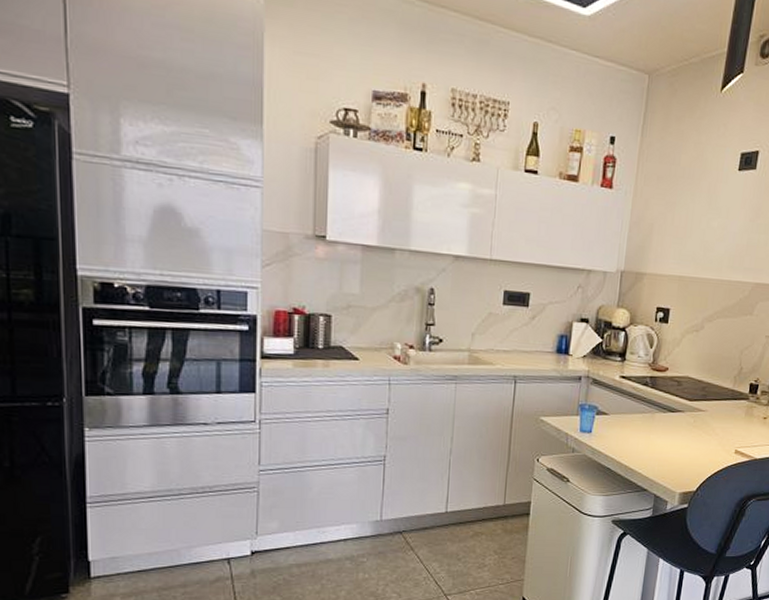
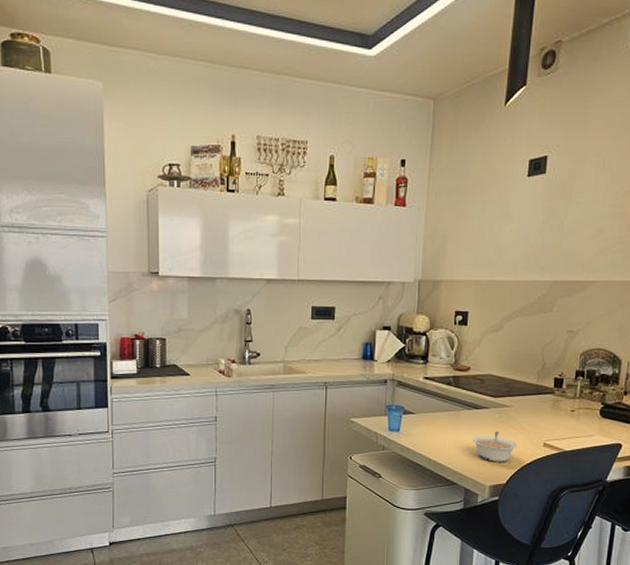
legume: none [665,436,710,468] -> present [472,431,518,462]

